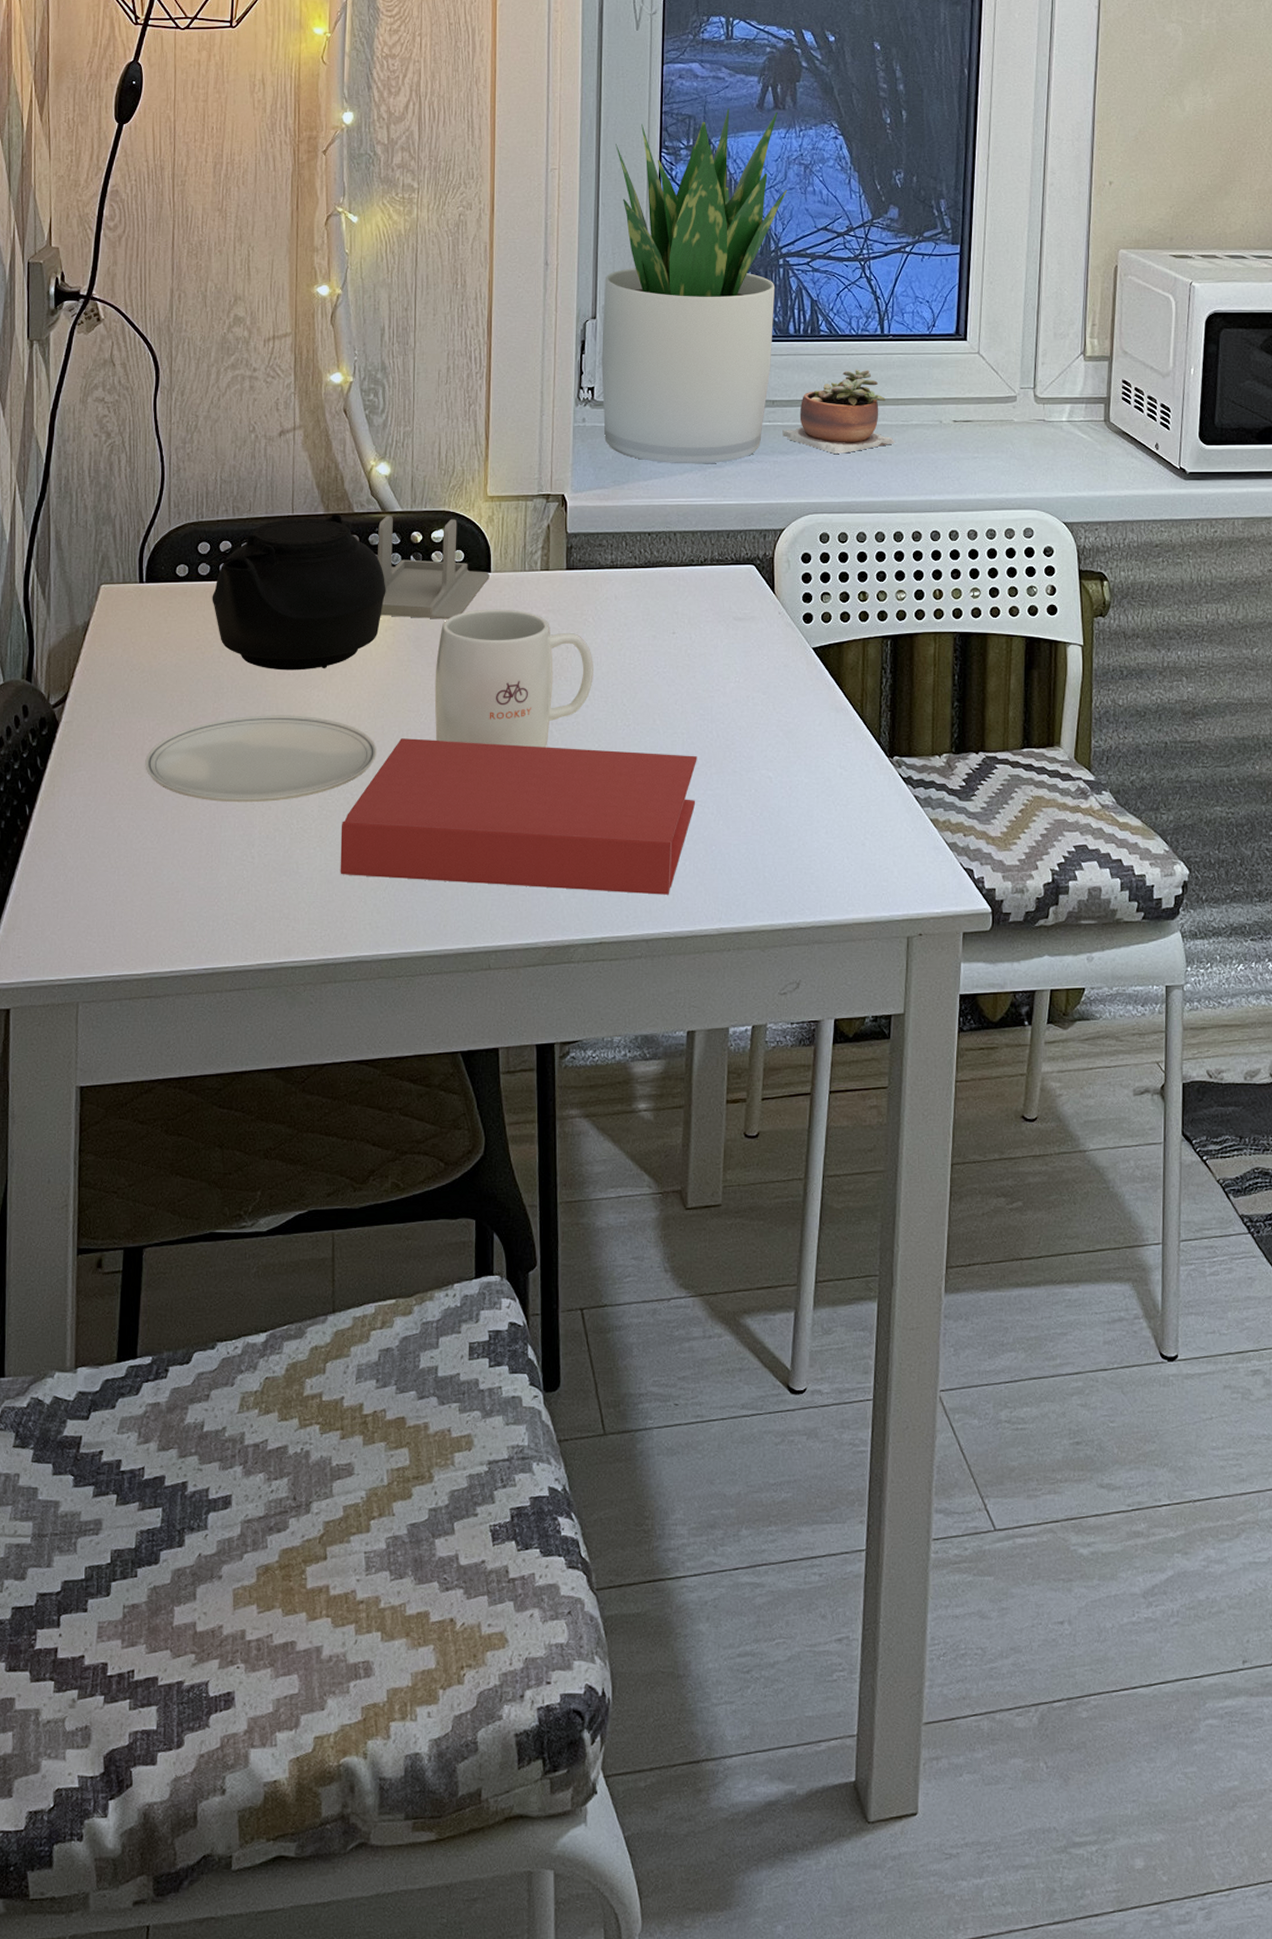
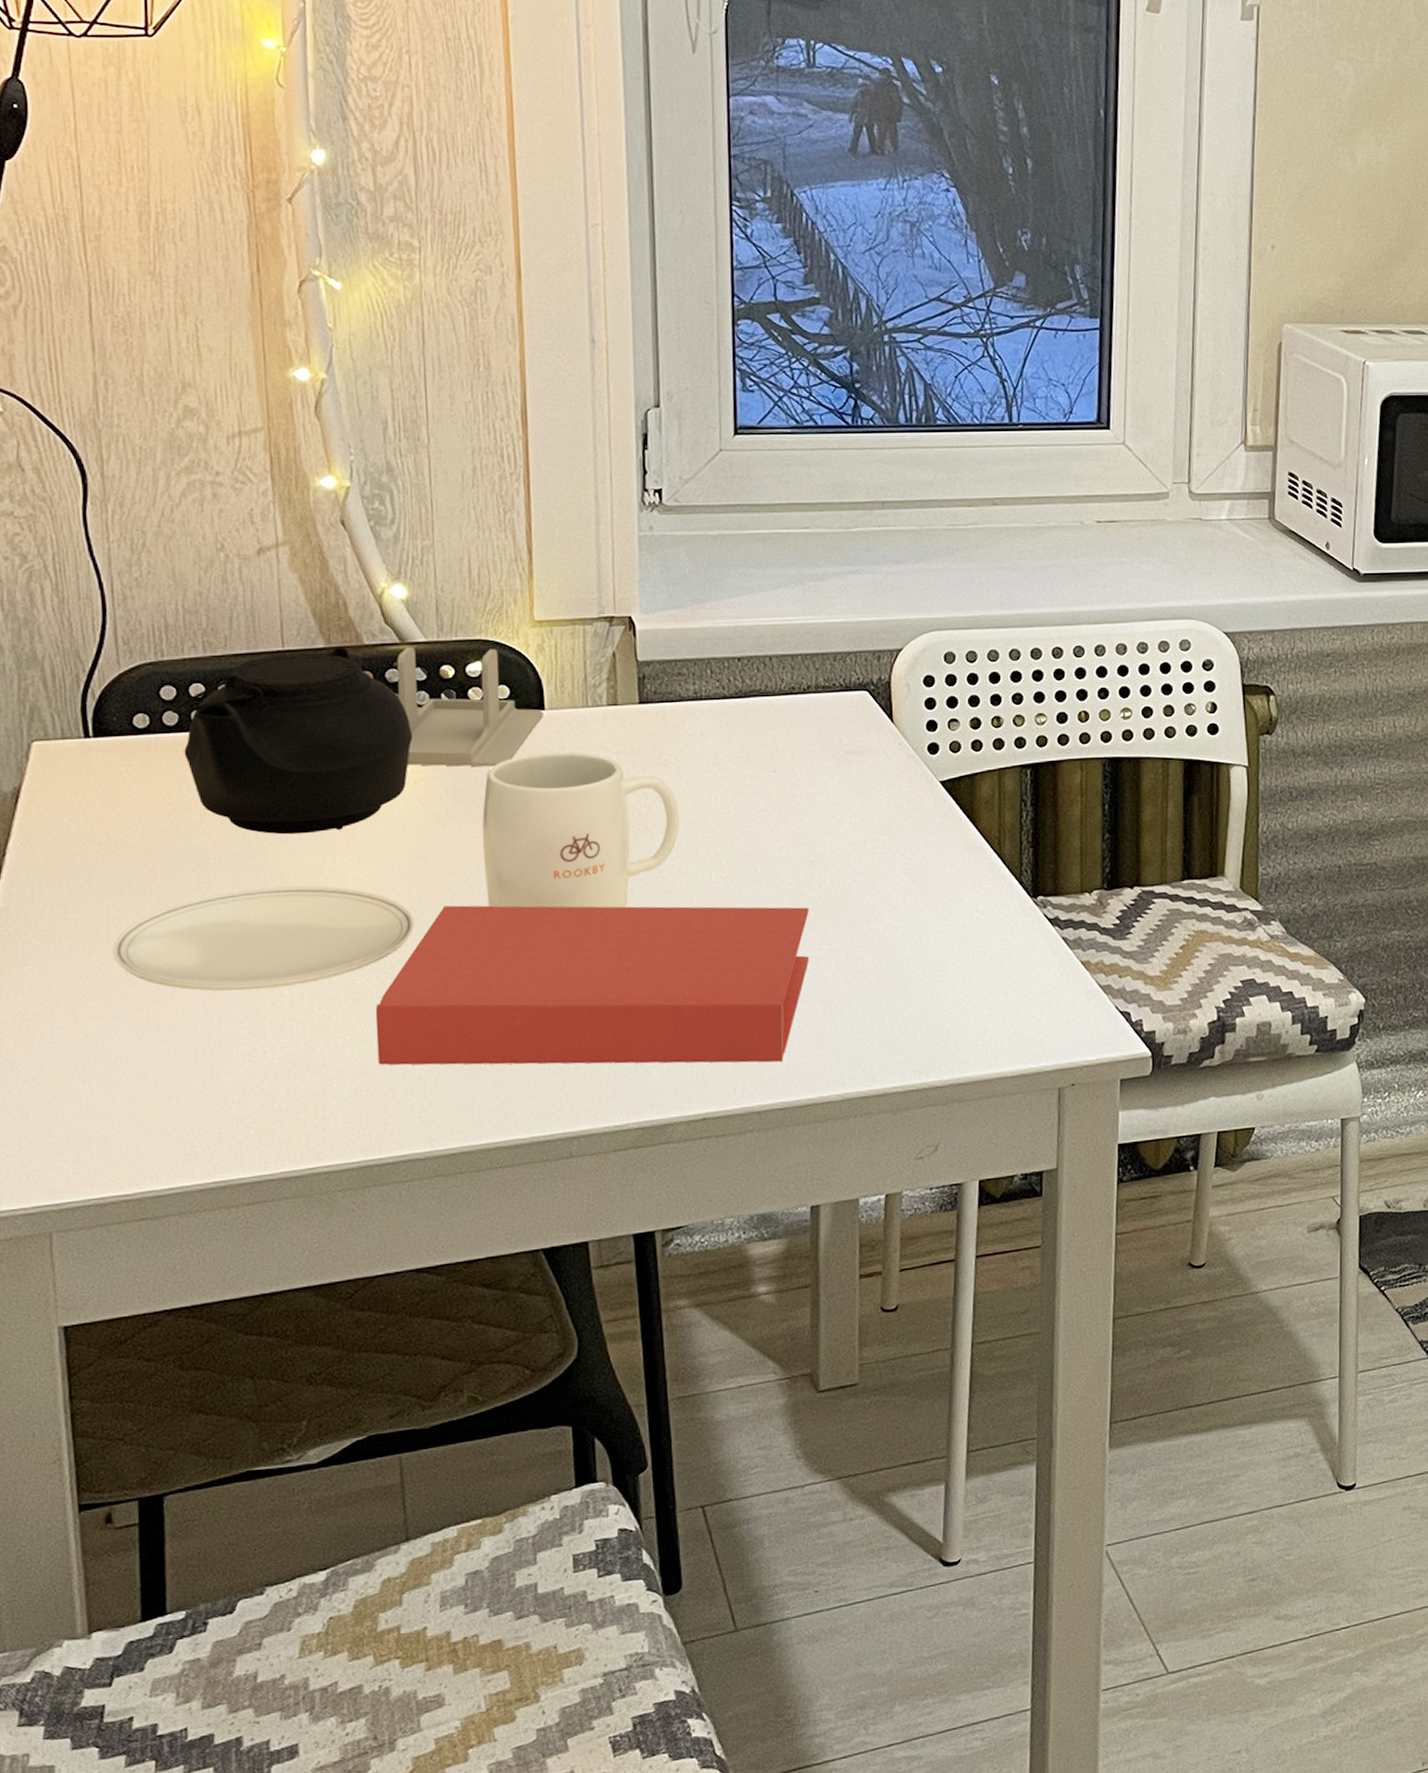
planter: present [601,107,788,464] -> none [668,151,891,578]
succulent plant: present [782,369,896,454] -> none [895,463,1031,562]

